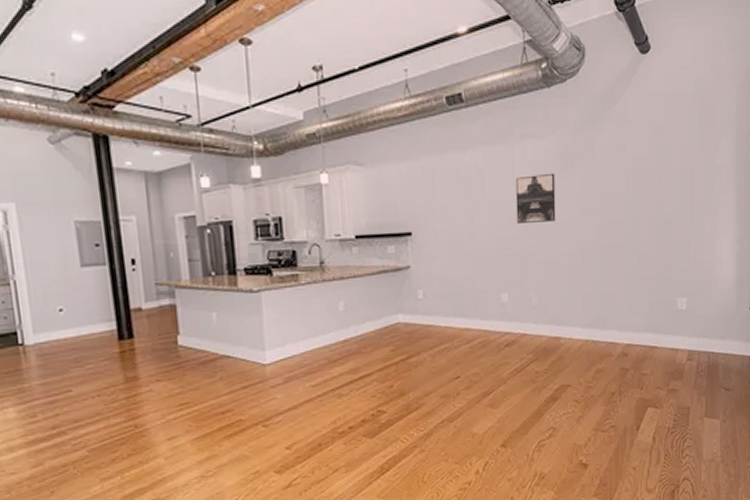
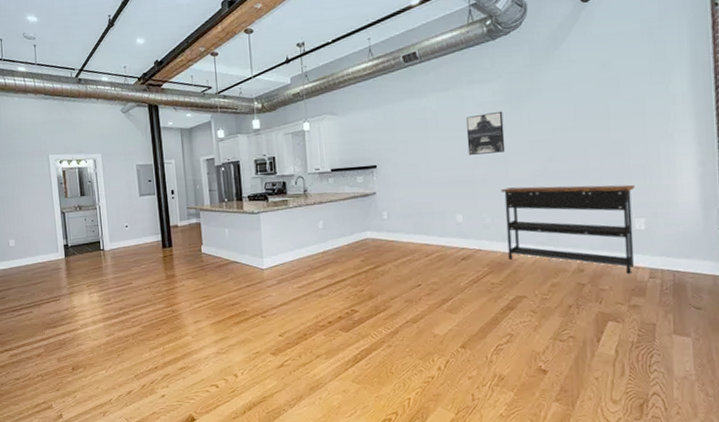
console table: none [550,261,679,357] -> present [501,184,635,274]

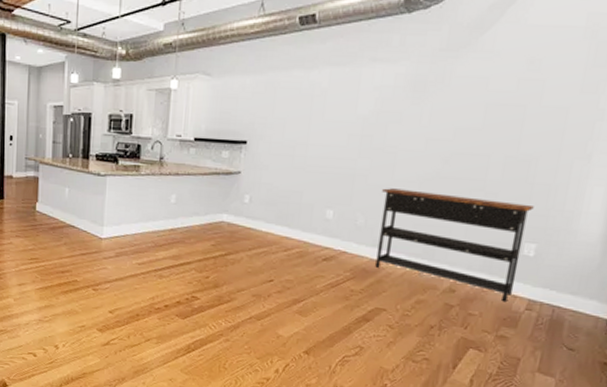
wall art: present [465,111,506,155] -> none [353,98,403,147]

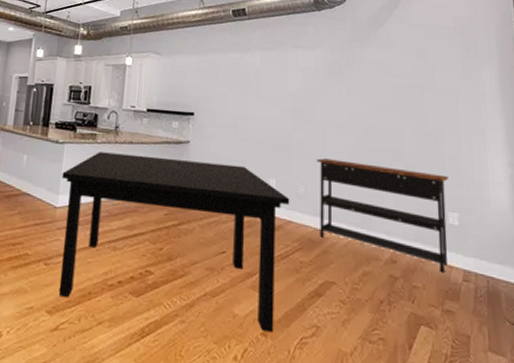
dining table: none [105,184,347,351] -> present [58,152,290,333]

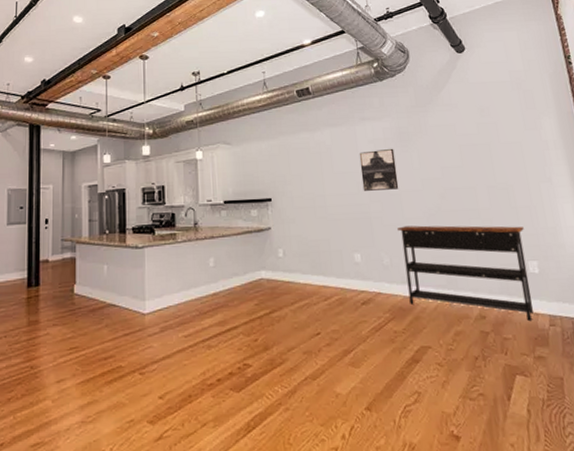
dining table: present [58,152,290,333] -> none [146,245,378,406]
wall art: none [287,79,324,121] -> present [359,148,399,191]

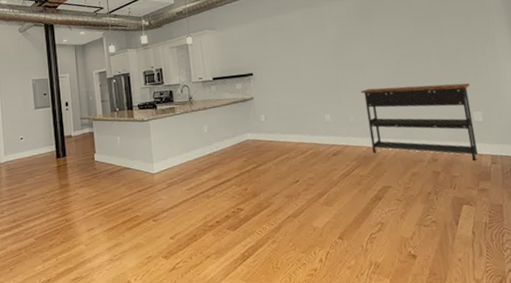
wall art: present [359,148,399,191] -> none [326,23,362,62]

